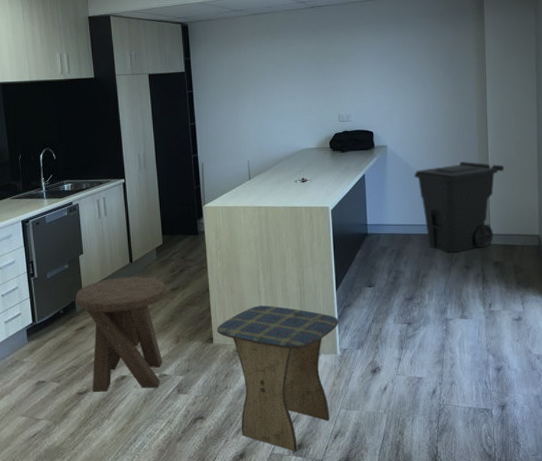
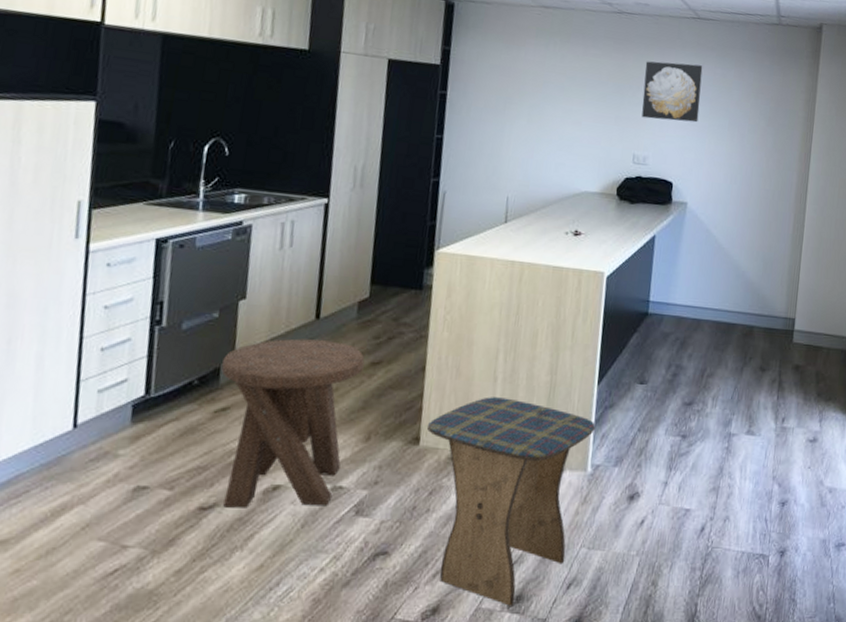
wall art: none [338,36,387,85] -> present [641,61,703,123]
trash can: present [414,162,505,253] -> none [714,235,820,349]

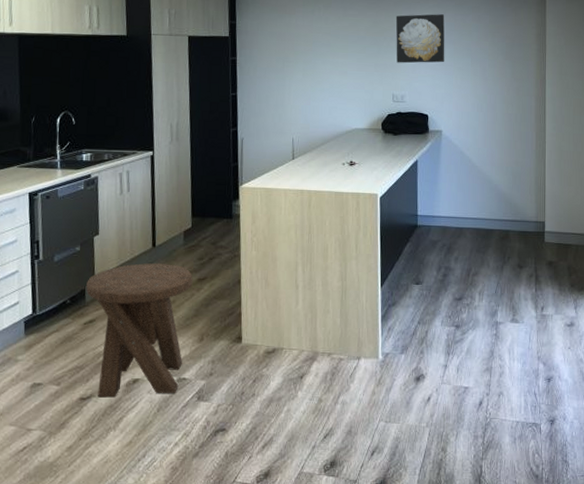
stool: present [426,397,596,606] -> none [246,301,383,470]

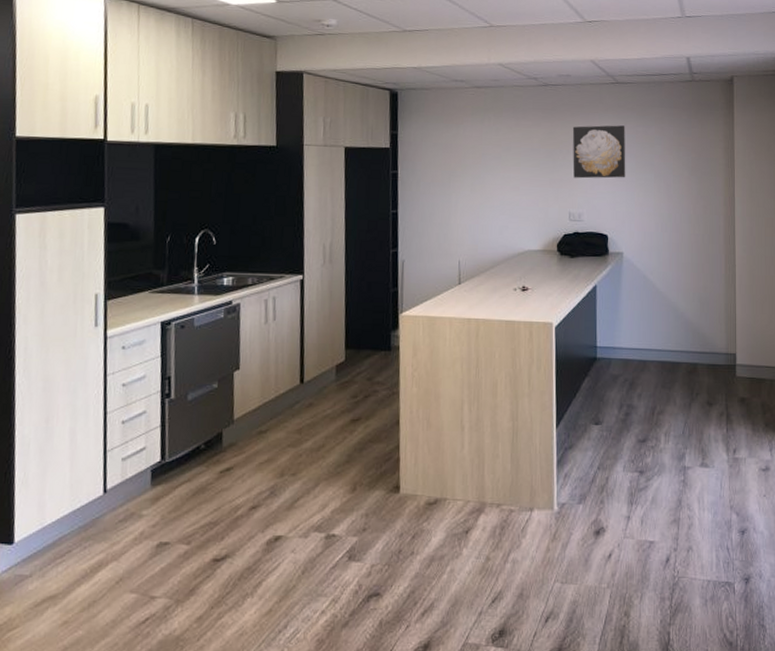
music stool: present [86,263,193,398] -> none [223,402,346,558]

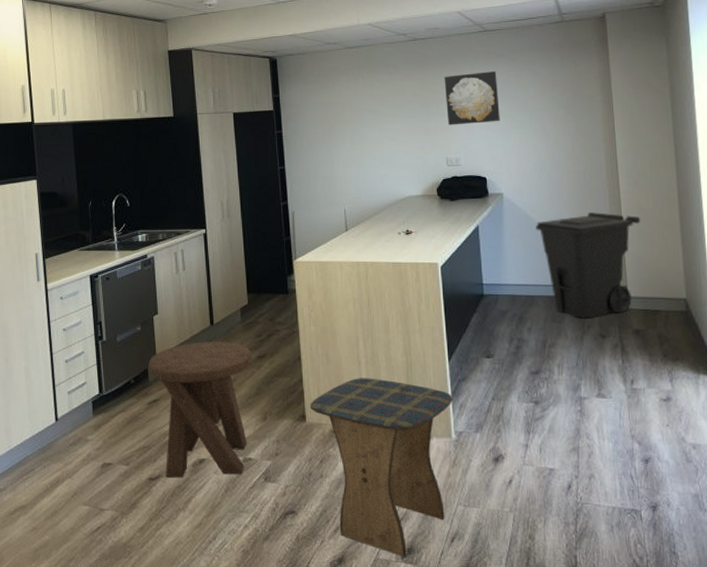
music stool: none [223,402,346,558] -> present [149,342,253,478]
stool: none [405,445,558,641] -> present [309,378,454,557]
trash can: none [653,277,753,385] -> present [535,212,641,318]

